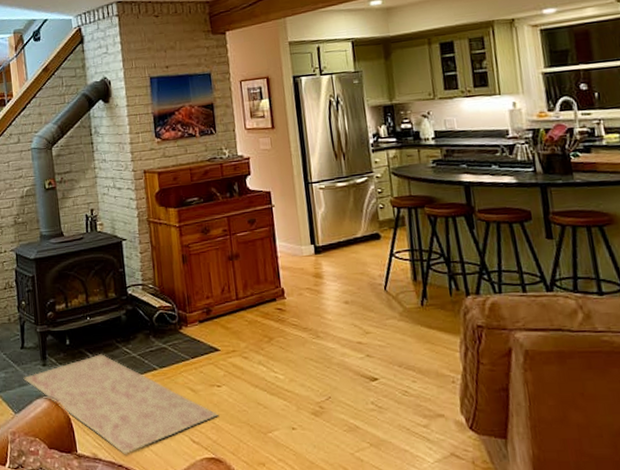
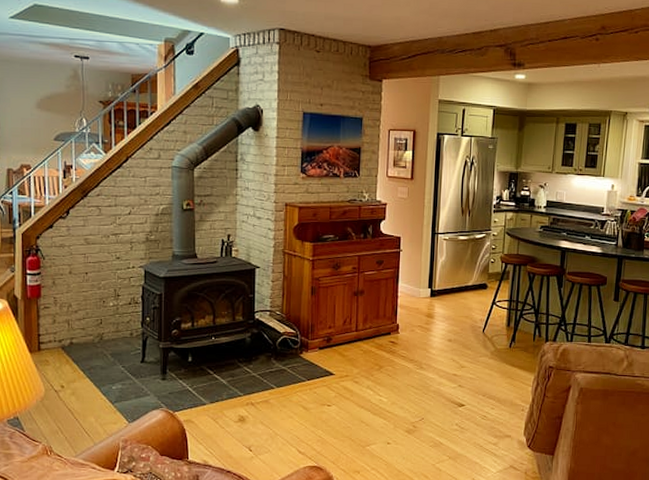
rug: present [23,354,218,454] -> none [141,372,325,462]

